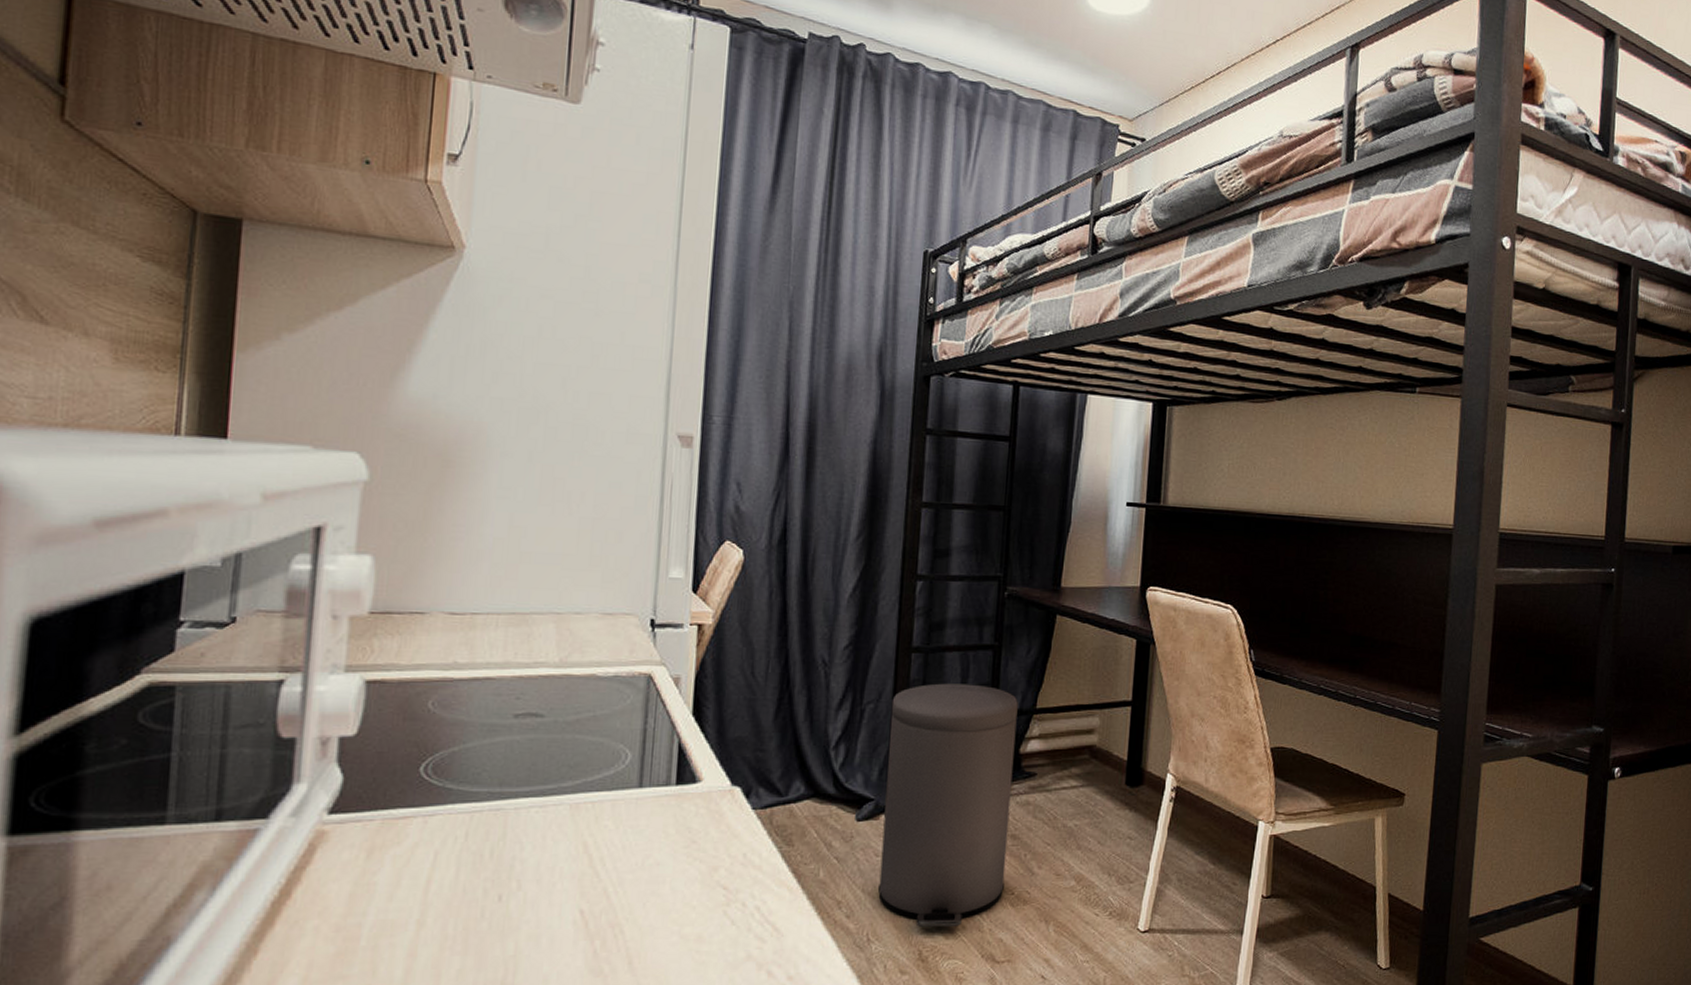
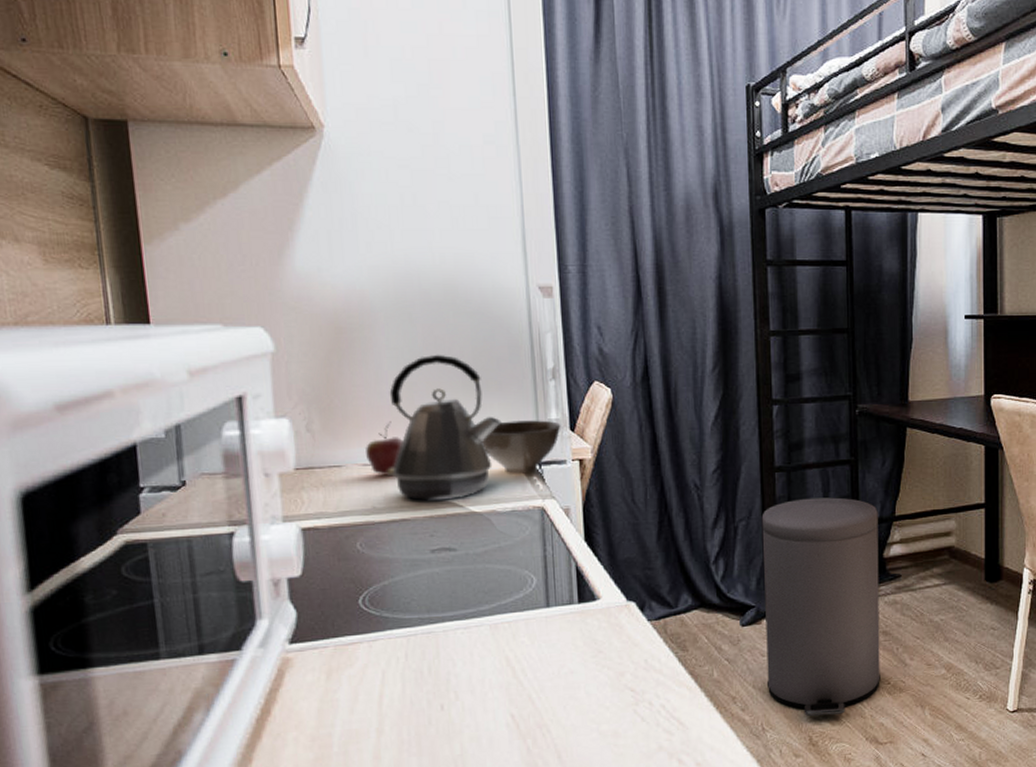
fruit: none [454,567,501,627] -> present [364,421,404,475]
kettle: none [477,498,617,659] -> present [387,354,502,501]
bowl: none [591,576,683,636] -> present [482,420,561,474]

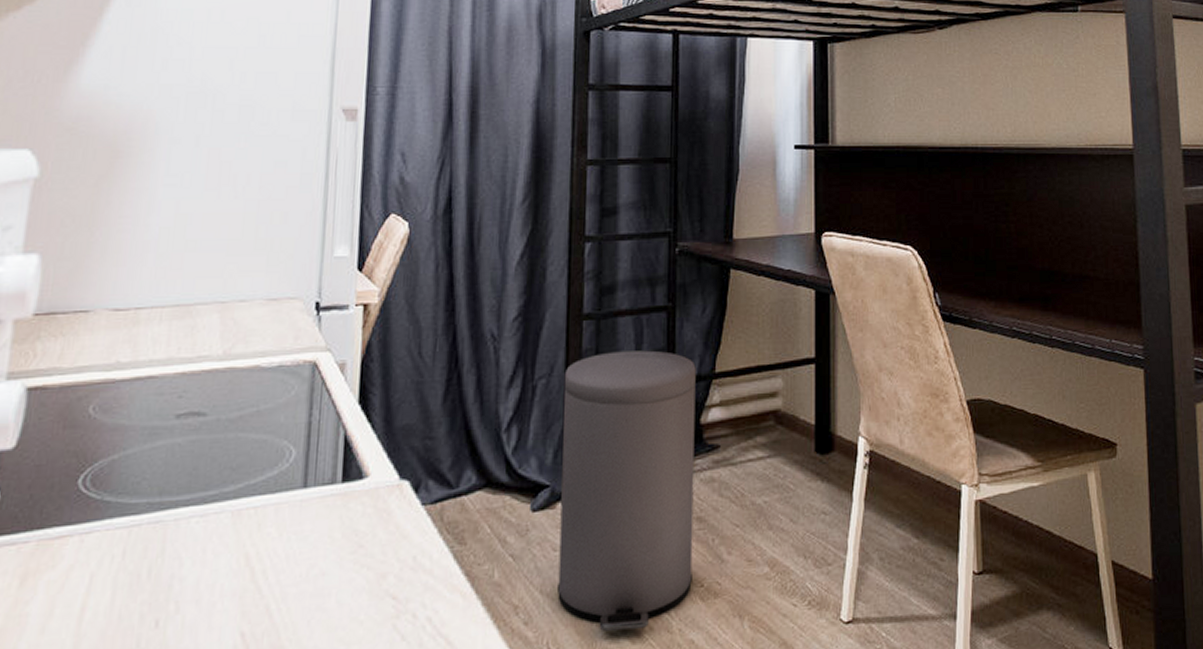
fruit: present [364,421,404,475] -> none [119,258,166,323]
kettle: present [387,354,502,501] -> none [141,181,282,354]
bowl: present [482,420,561,474] -> none [255,258,348,322]

